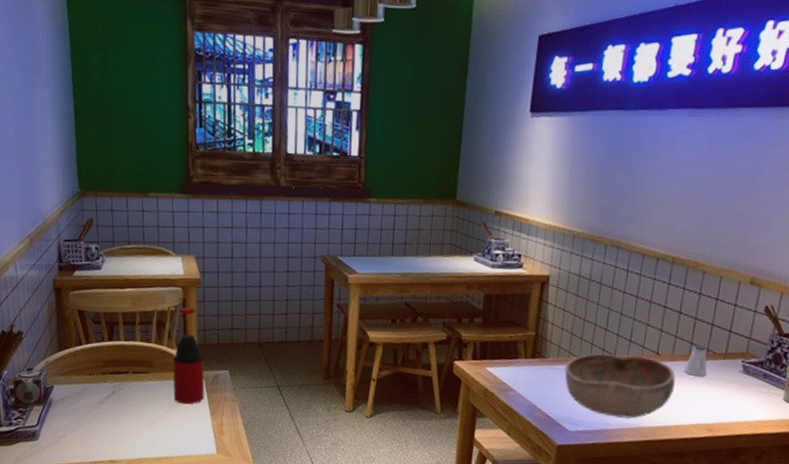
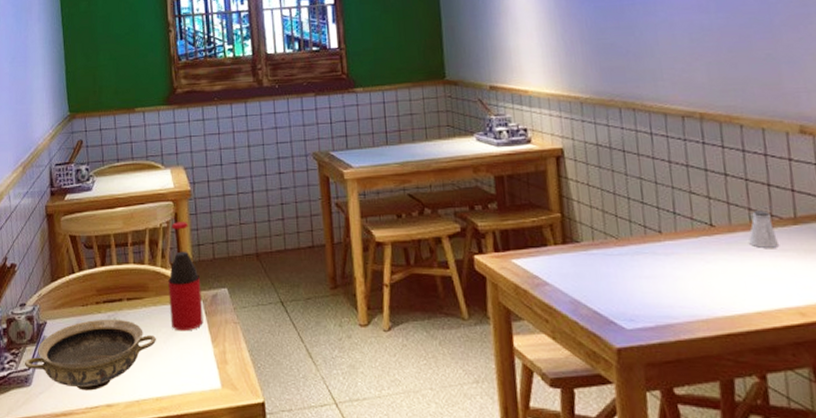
ceramic bowl: none [32,387,159,448] -> present [25,319,156,391]
bowl: present [565,353,676,419] -> none [604,230,744,307]

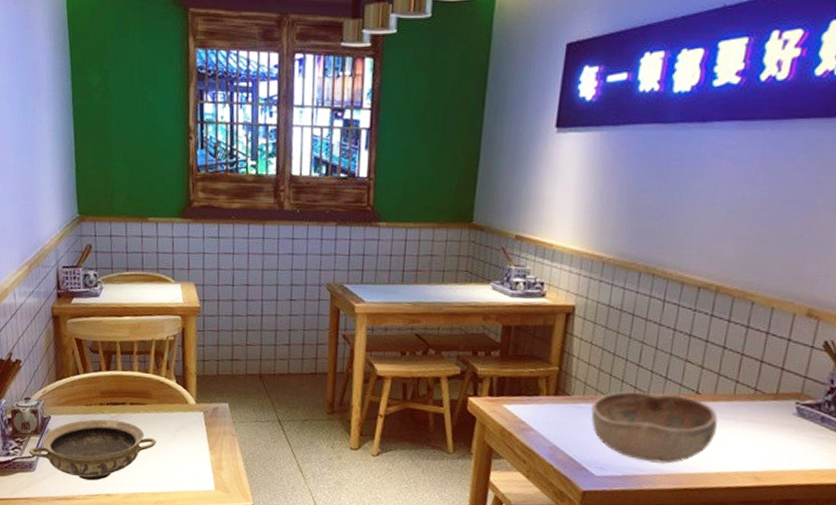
bottle: present [168,222,203,332] -> none [171,336,203,438]
bowl: none [604,230,744,307] -> present [591,391,718,464]
saltshaker: present [749,211,779,248] -> none [728,384,755,419]

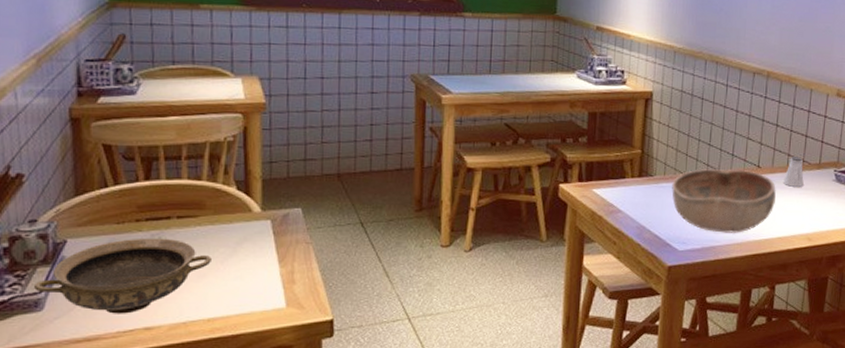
saltshaker: none [728,384,755,419] -> present [783,157,804,187]

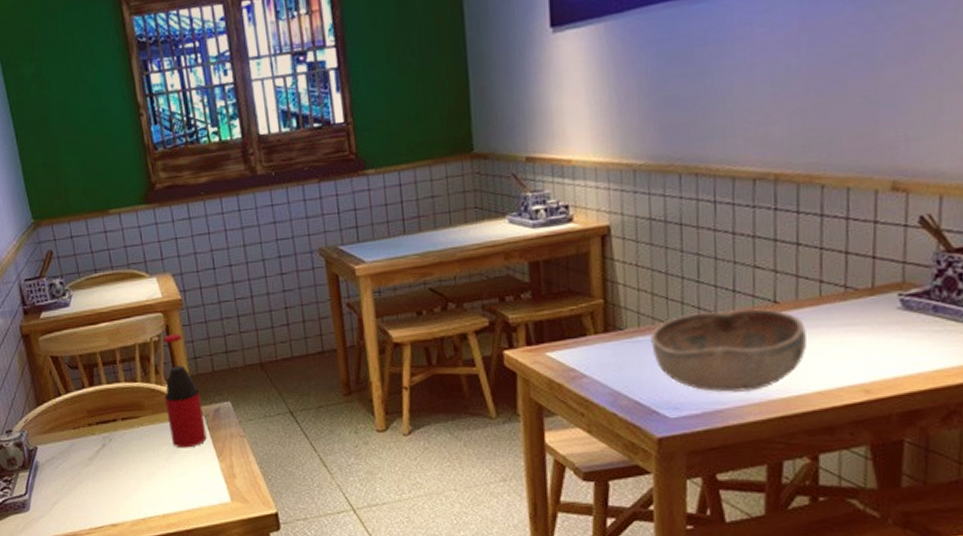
ceramic bowl: present [34,238,211,314] -> none [19,439,157,512]
bottle: none [230,136,271,252] -> present [163,334,207,448]
saltshaker: present [783,157,804,187] -> none [816,282,849,324]

